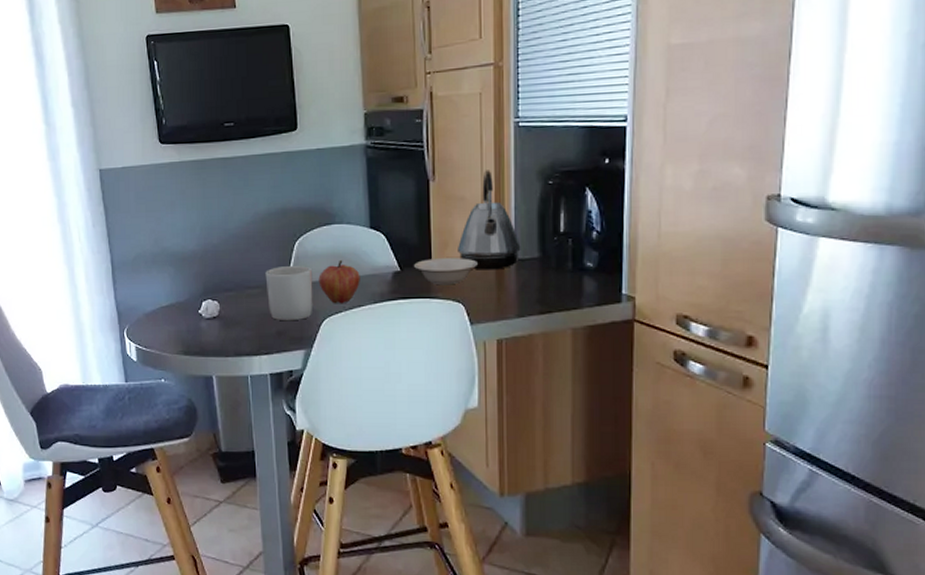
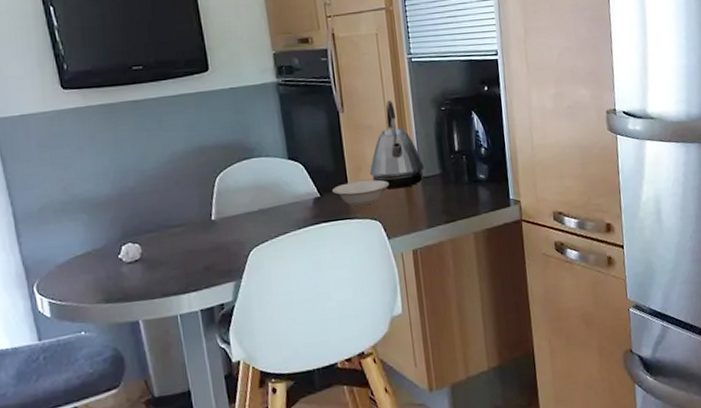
mug: present [265,265,313,321] -> none [187,200,240,257]
fruit: present [318,259,360,304] -> none [242,191,284,234]

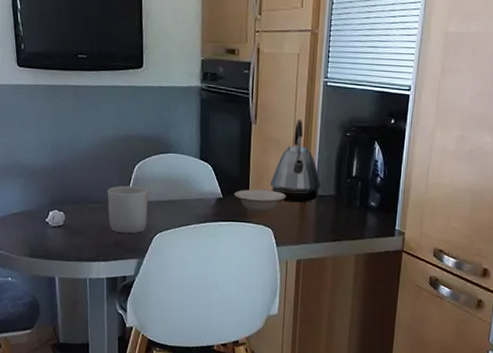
mug: none [187,200,240,257] -> present [107,185,149,234]

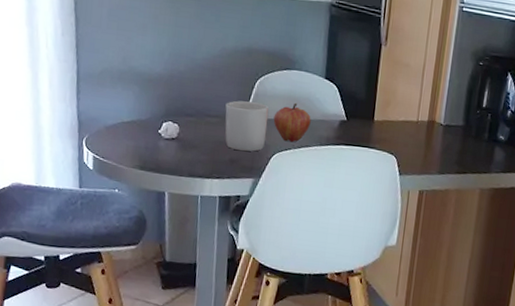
fruit: none [153,184,189,222] -> present [273,102,311,143]
bowl: present [234,189,287,213] -> none [359,113,413,139]
kettle: present [271,119,321,203] -> none [397,44,450,131]

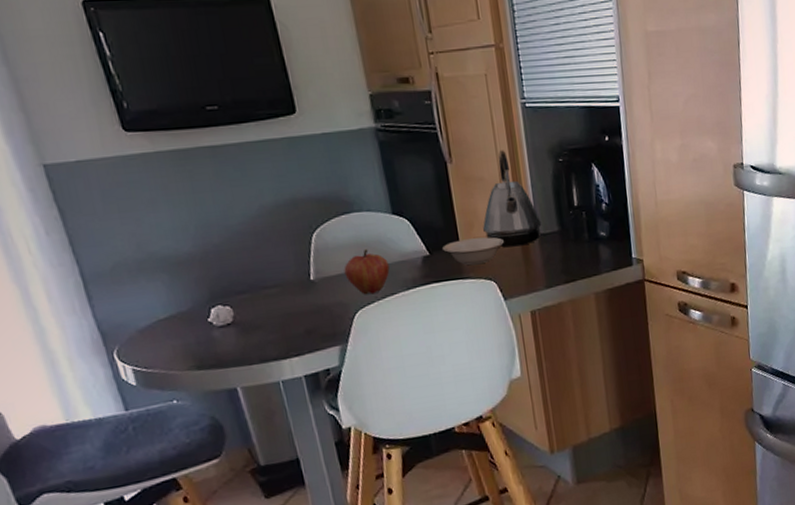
mug: present [224,100,269,152] -> none [282,258,343,319]
bowl: none [359,113,413,139] -> present [442,237,505,266]
kettle: none [397,44,450,131] -> present [483,150,542,247]

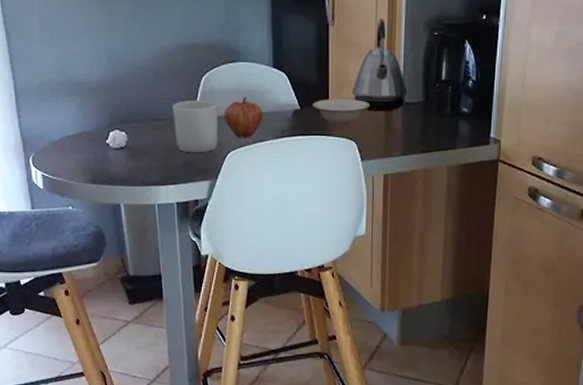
mug: none [282,258,343,319] -> present [172,99,219,153]

